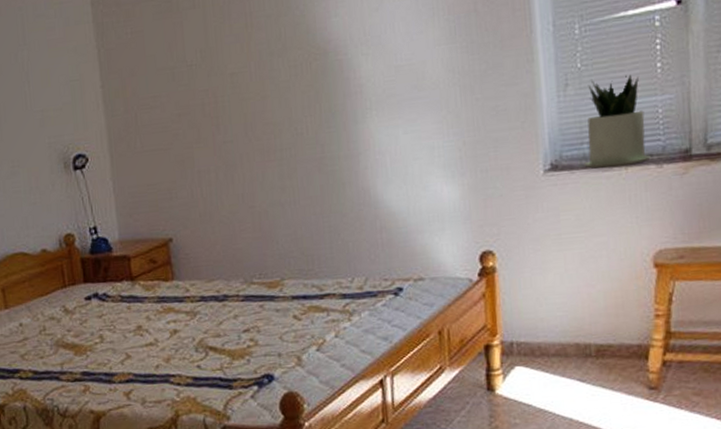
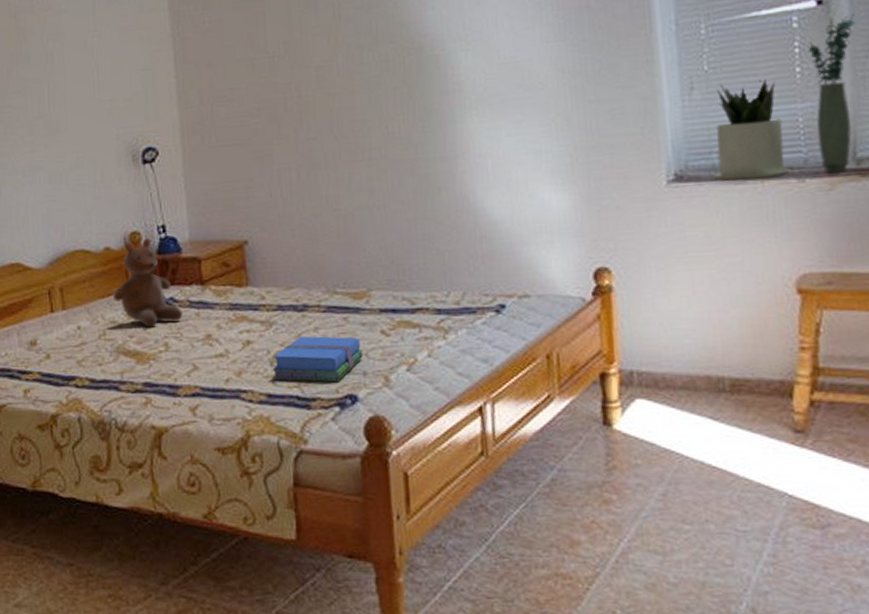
teddy bear: none [50,239,116,322] -> present [112,238,183,328]
books: none [197,322,278,365] -> present [272,336,363,382]
vase: none [668,11,710,160] -> present [808,13,856,175]

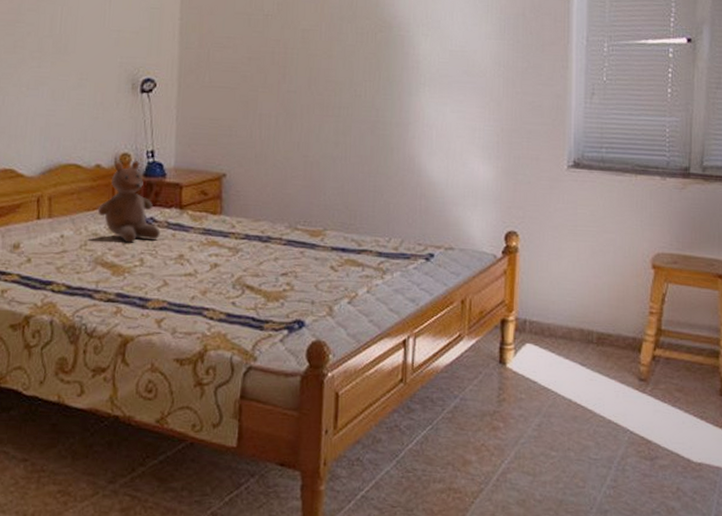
books: present [272,336,363,382] -> none [233,265,313,307]
planter: present [713,79,792,182] -> none [601,92,658,175]
vase: present [808,13,856,175] -> none [678,53,712,177]

